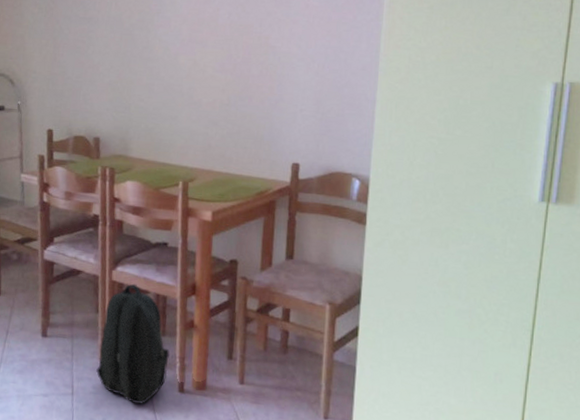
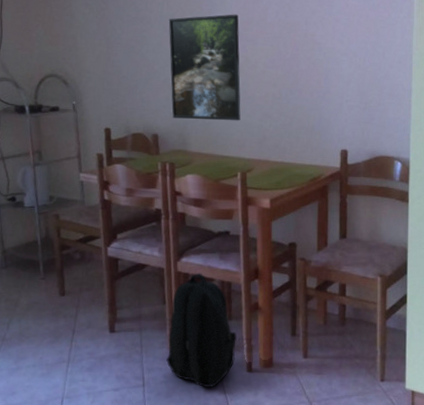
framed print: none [114,14,189,128] -> present [168,14,241,121]

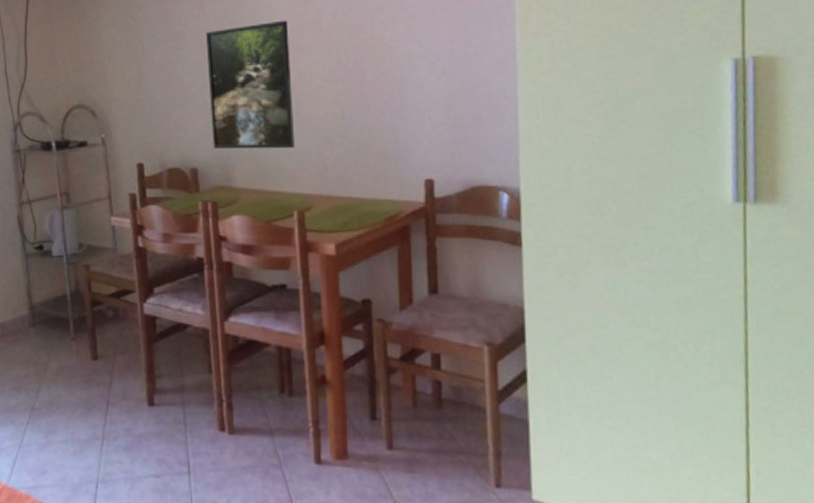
backpack: present [166,273,237,388] -> none [215,335,300,481]

